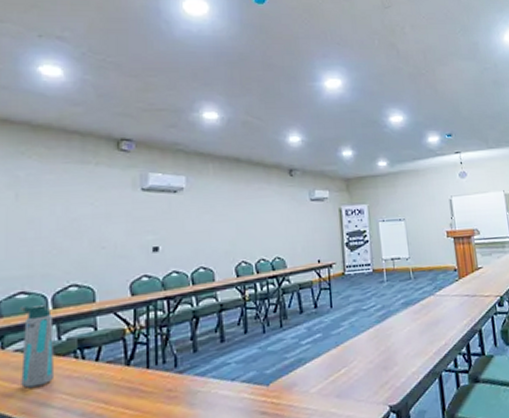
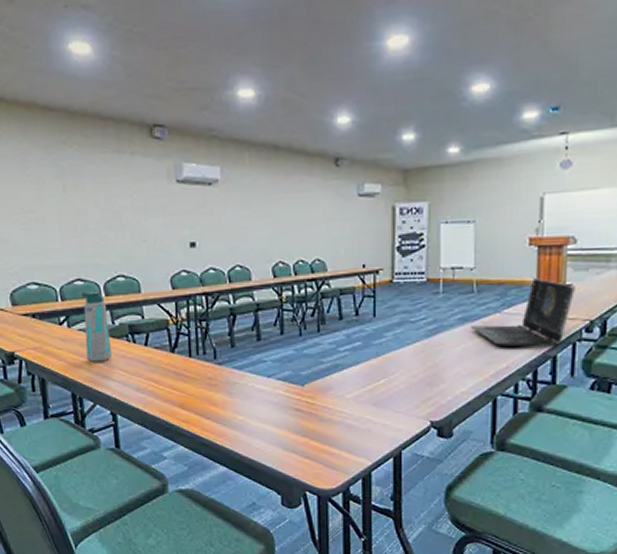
laptop computer: none [412,263,486,326] -> present [470,278,575,348]

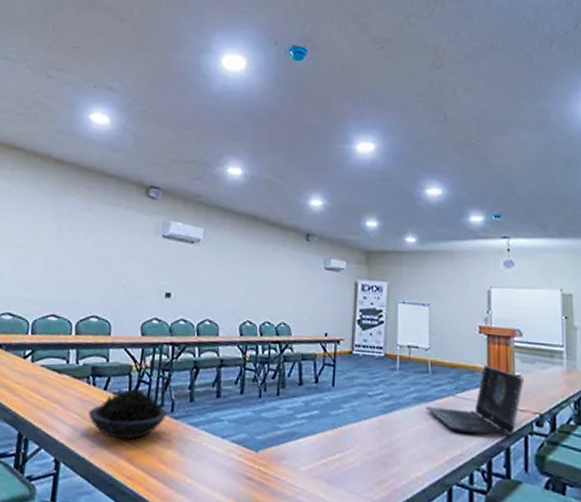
water bottle: present [77,291,111,362] -> none [43,327,75,402]
succulent plant: none [133,339,211,389] -> present [87,386,168,440]

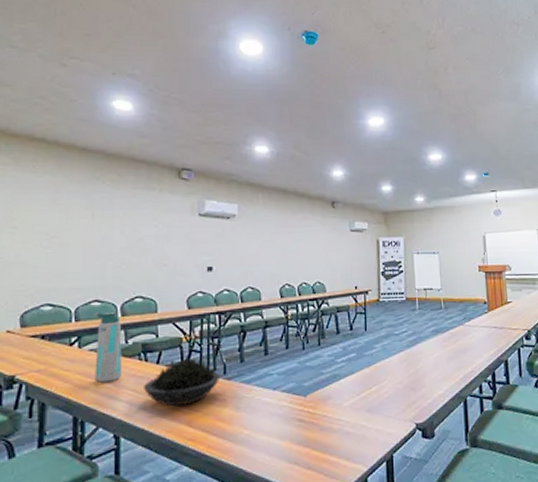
water bottle: none [43,327,75,402] -> present [93,312,122,383]
laptop computer: present [425,365,524,438] -> none [441,297,515,354]

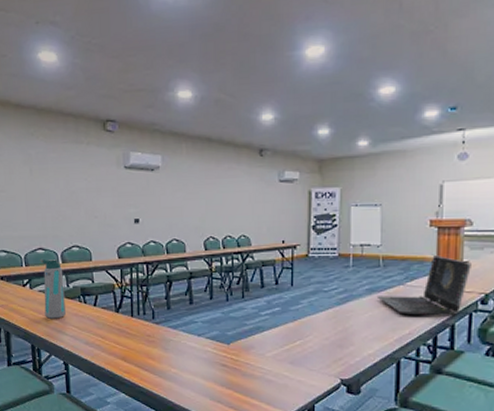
succulent plant: present [142,356,221,407] -> none [83,301,150,344]
laptop computer: none [441,297,515,354] -> present [376,255,471,316]

